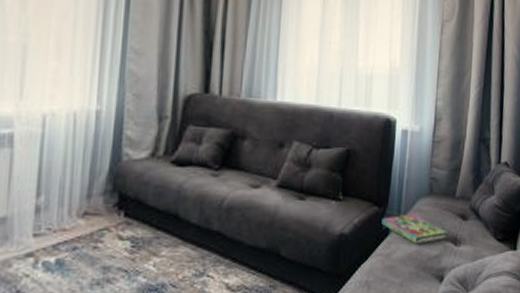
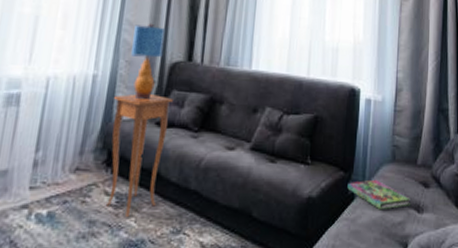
side table: none [121,130,189,261] -> present [107,94,173,217]
table lamp: none [139,50,177,137] -> present [131,23,166,100]

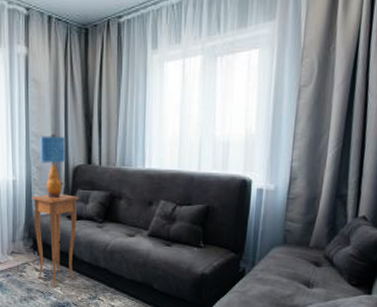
book: present [347,179,410,209] -> none [238,259,301,284]

